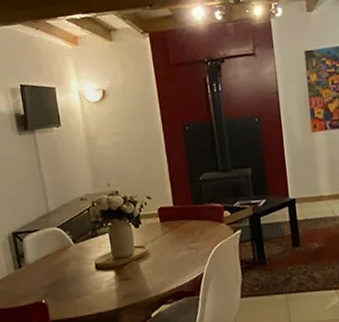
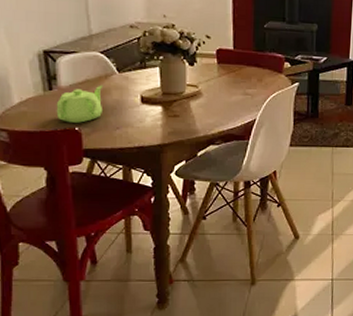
teapot: none [25,257,64,297] -> present [56,85,103,123]

